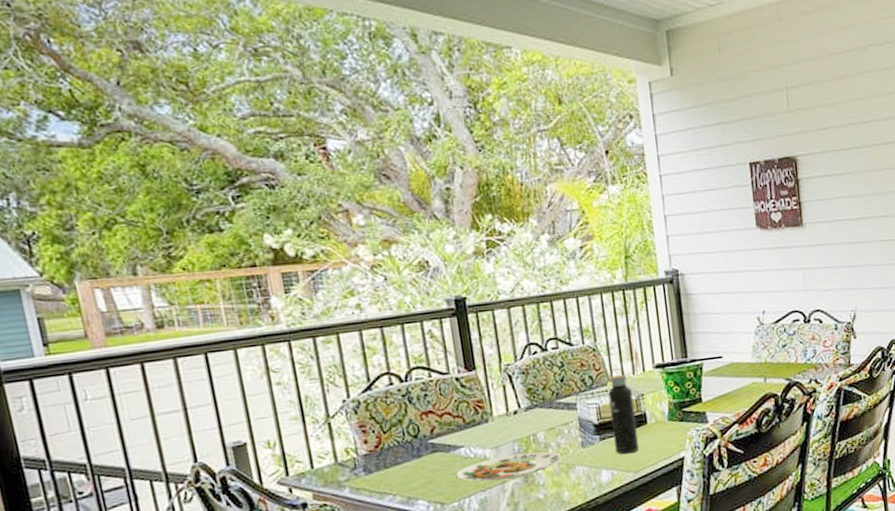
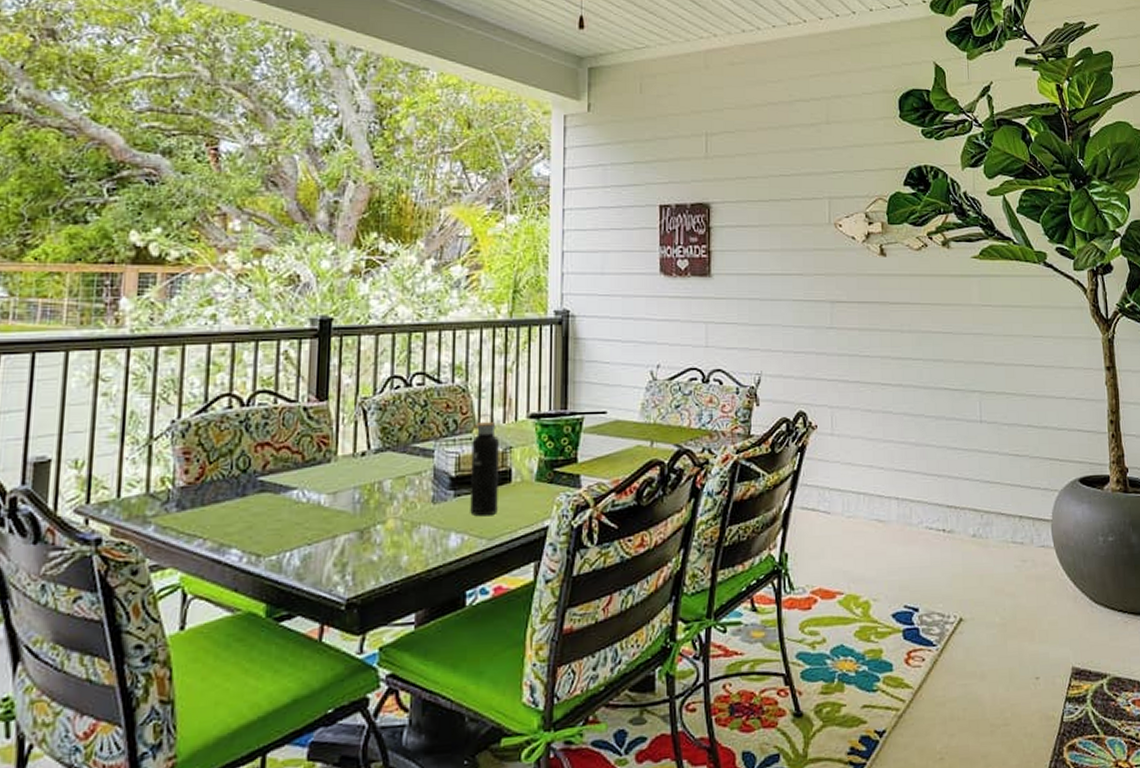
plate: present [456,451,563,482] -> none [281,503,408,534]

